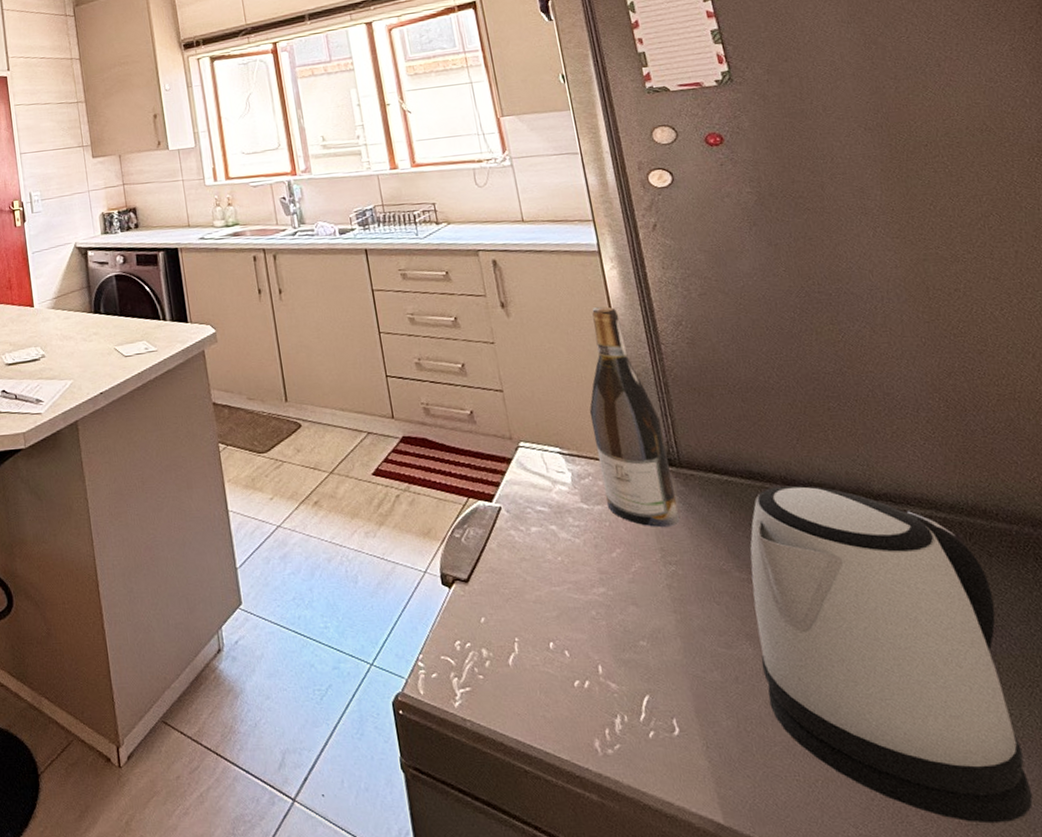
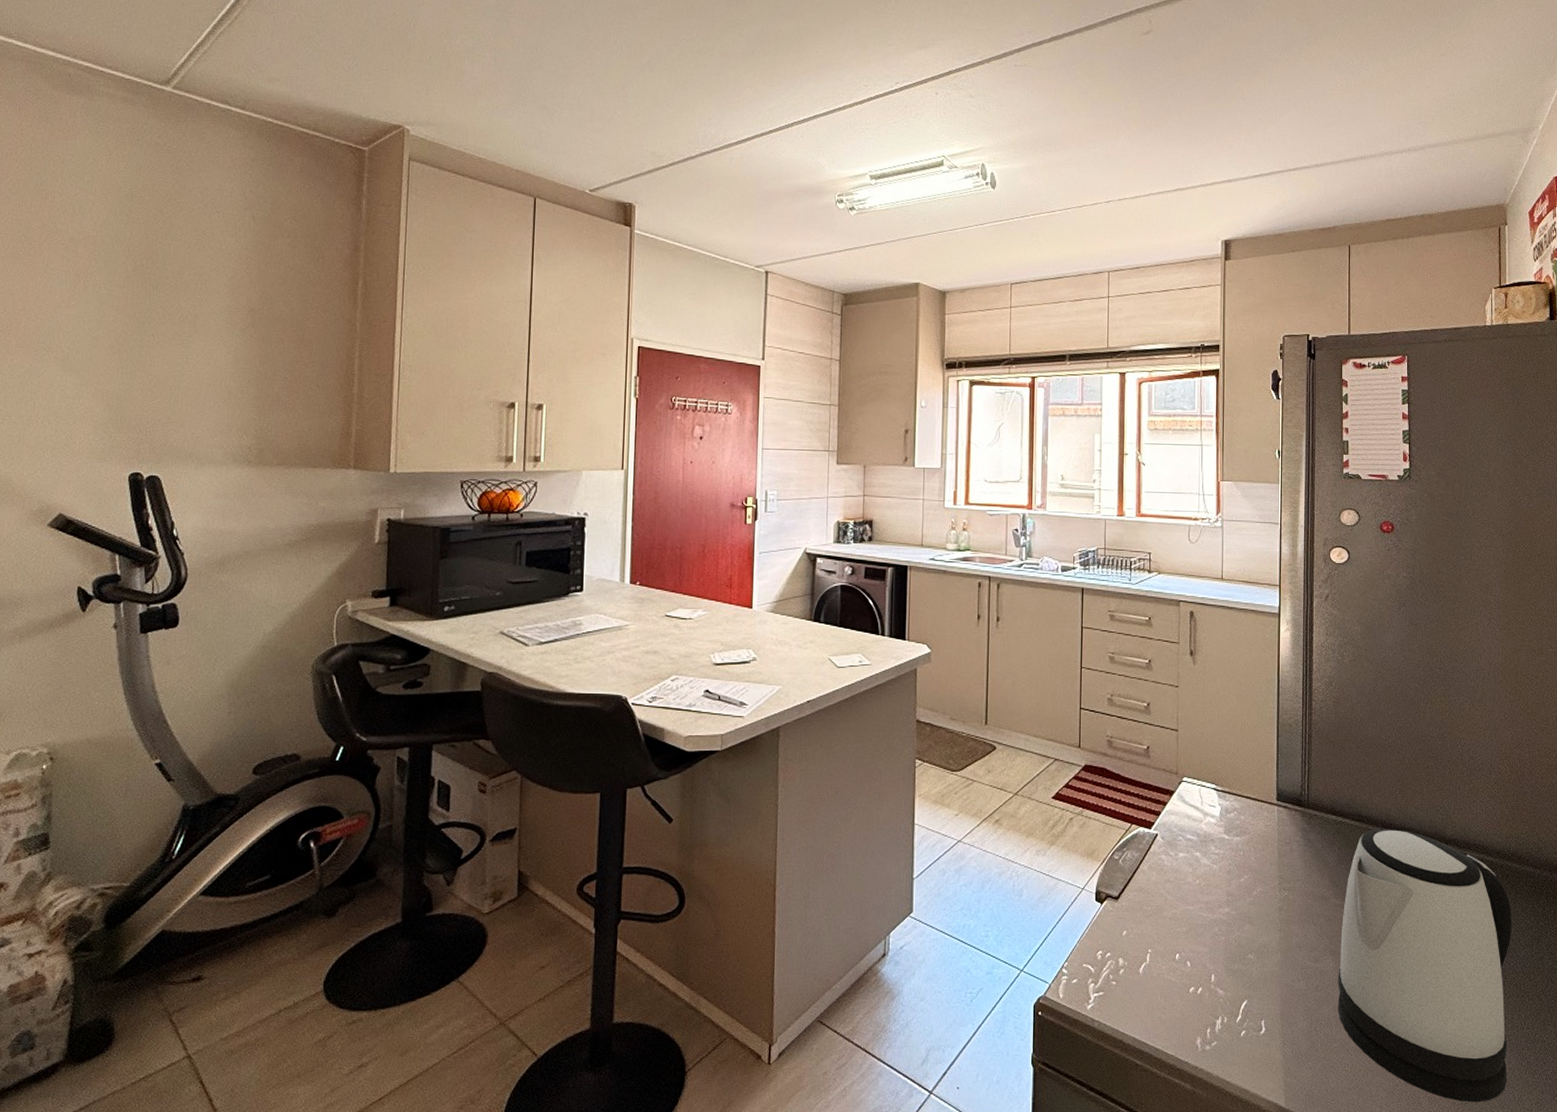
wine bottle: present [589,306,680,527] -> none [1244,663,1299,858]

